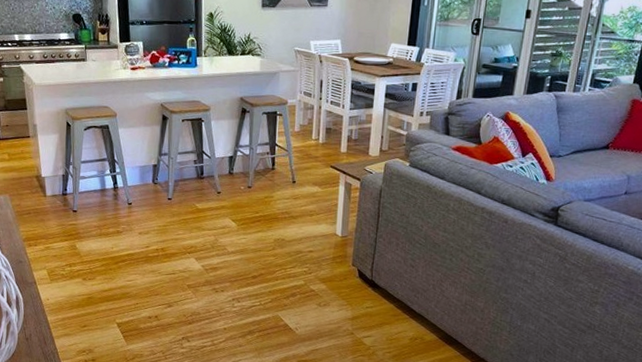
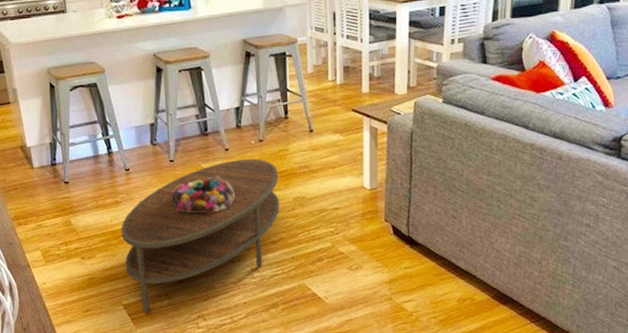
coffee table: none [120,202,263,332] -> present [121,159,280,313]
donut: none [167,214,223,248] -> present [171,175,235,214]

